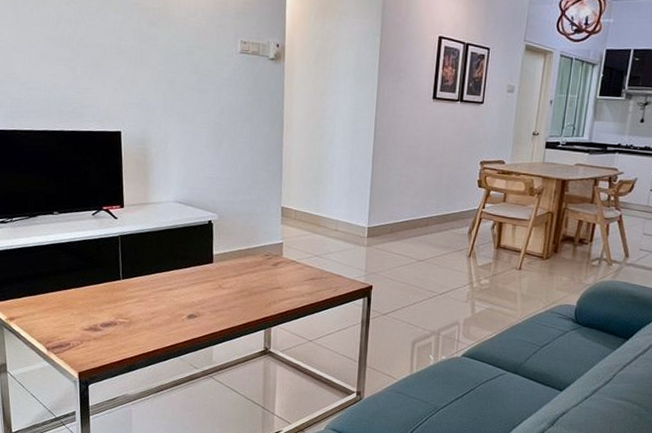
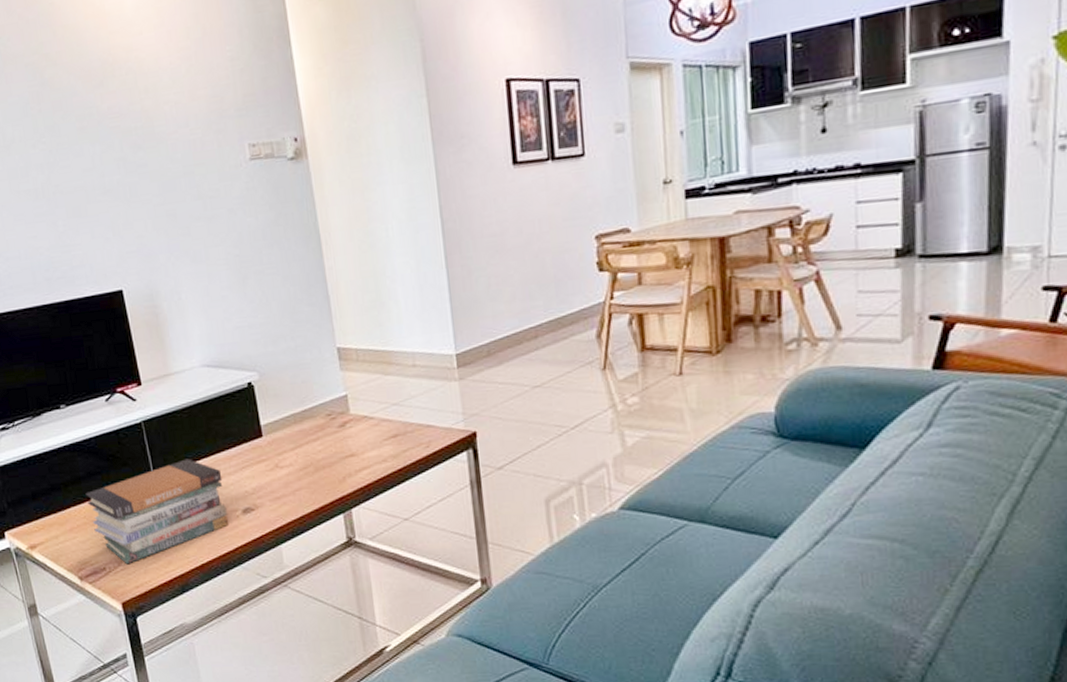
book stack: none [63,270,176,344] -> present [85,458,230,565]

